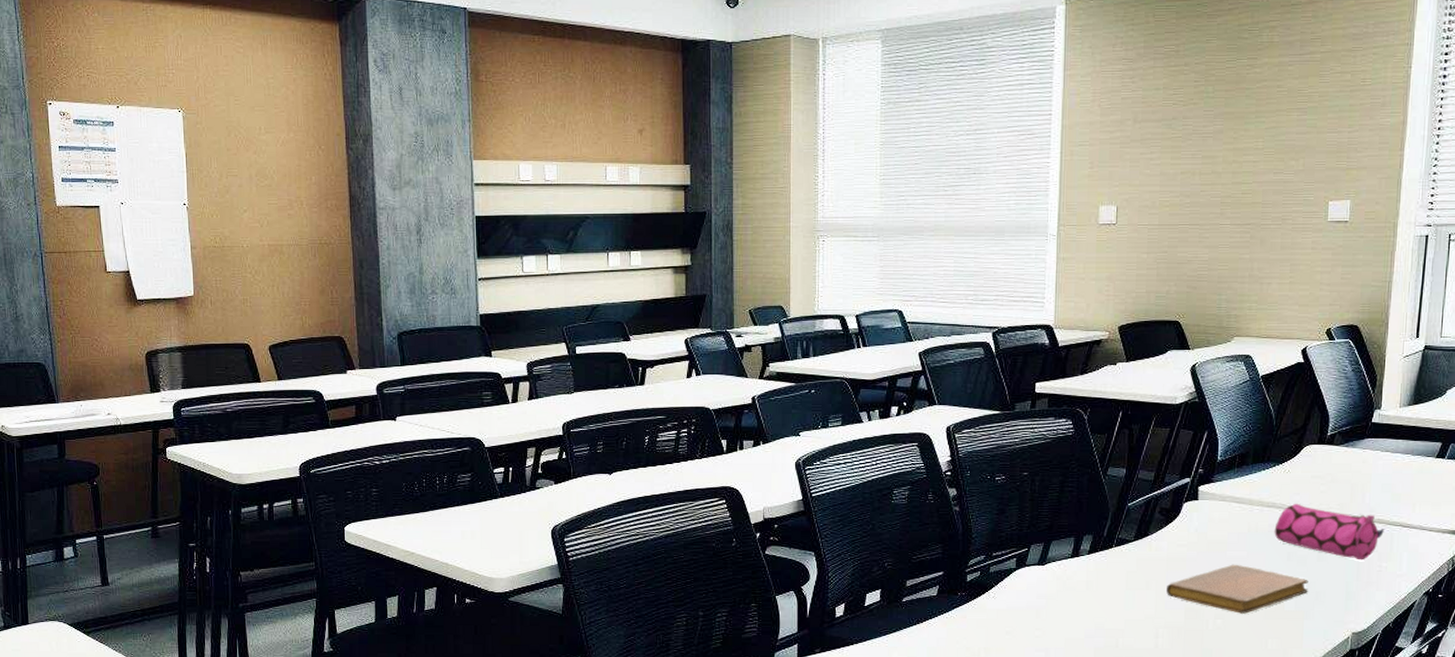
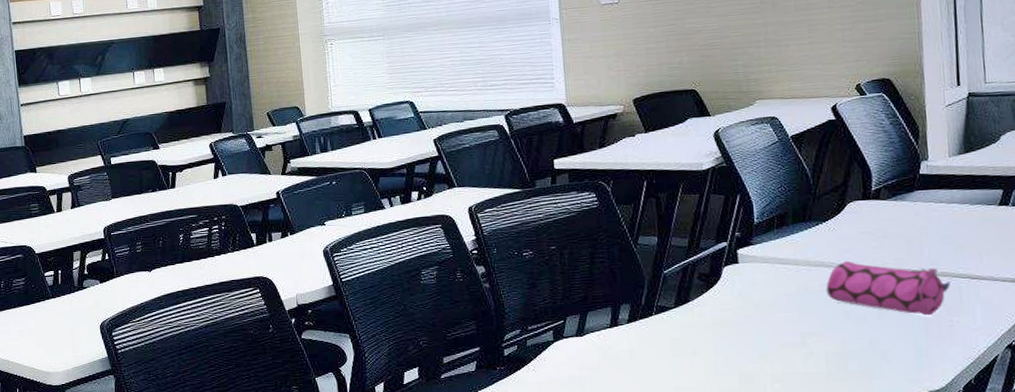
notebook: present [1166,564,1308,614] -> none [715,326,872,376]

